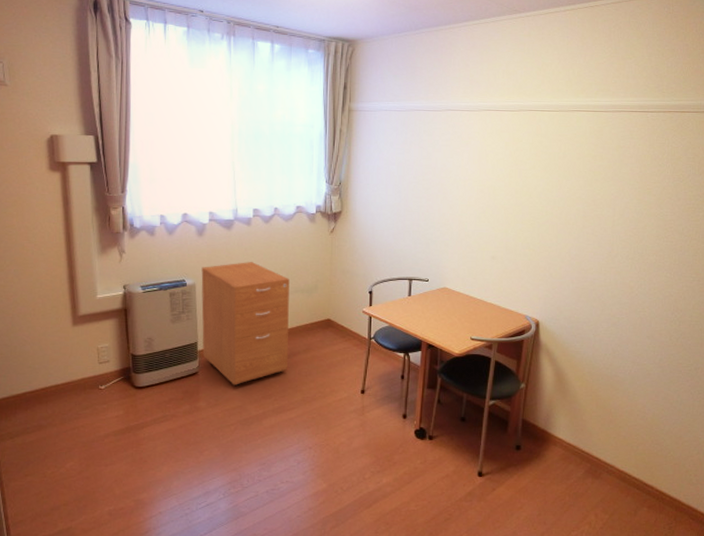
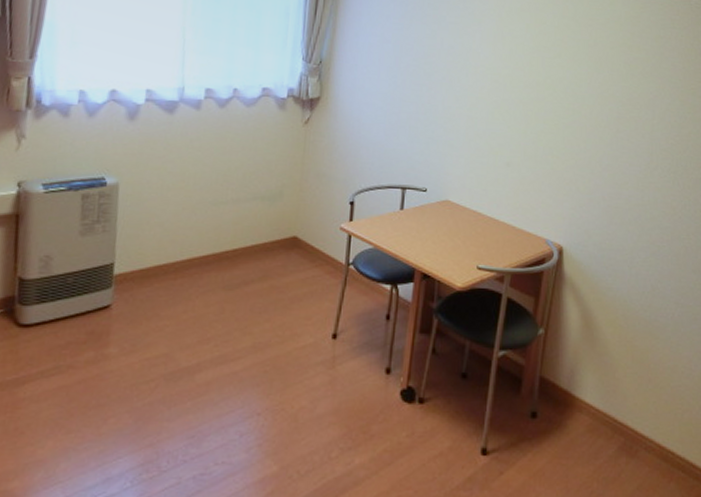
desk: present [201,262,290,385] -> none [119,157,247,325]

